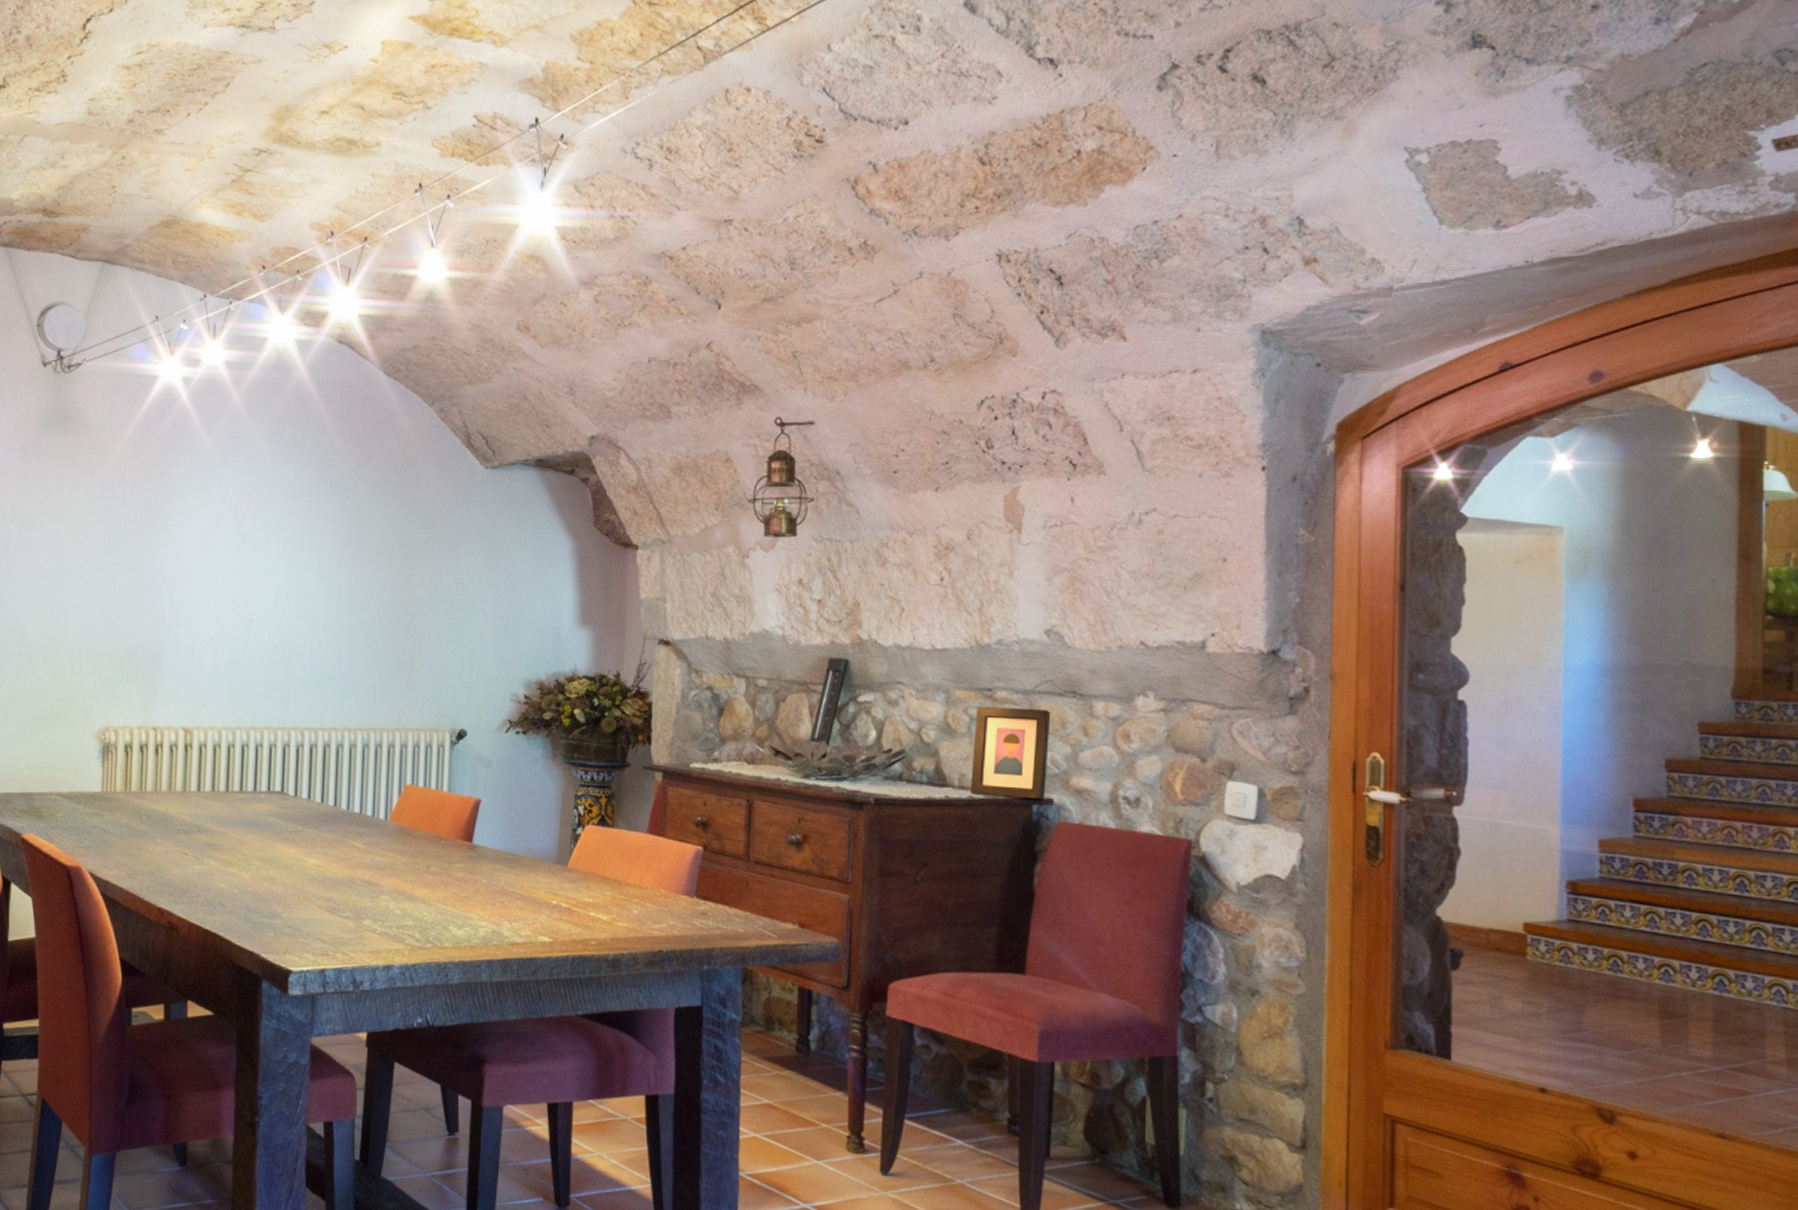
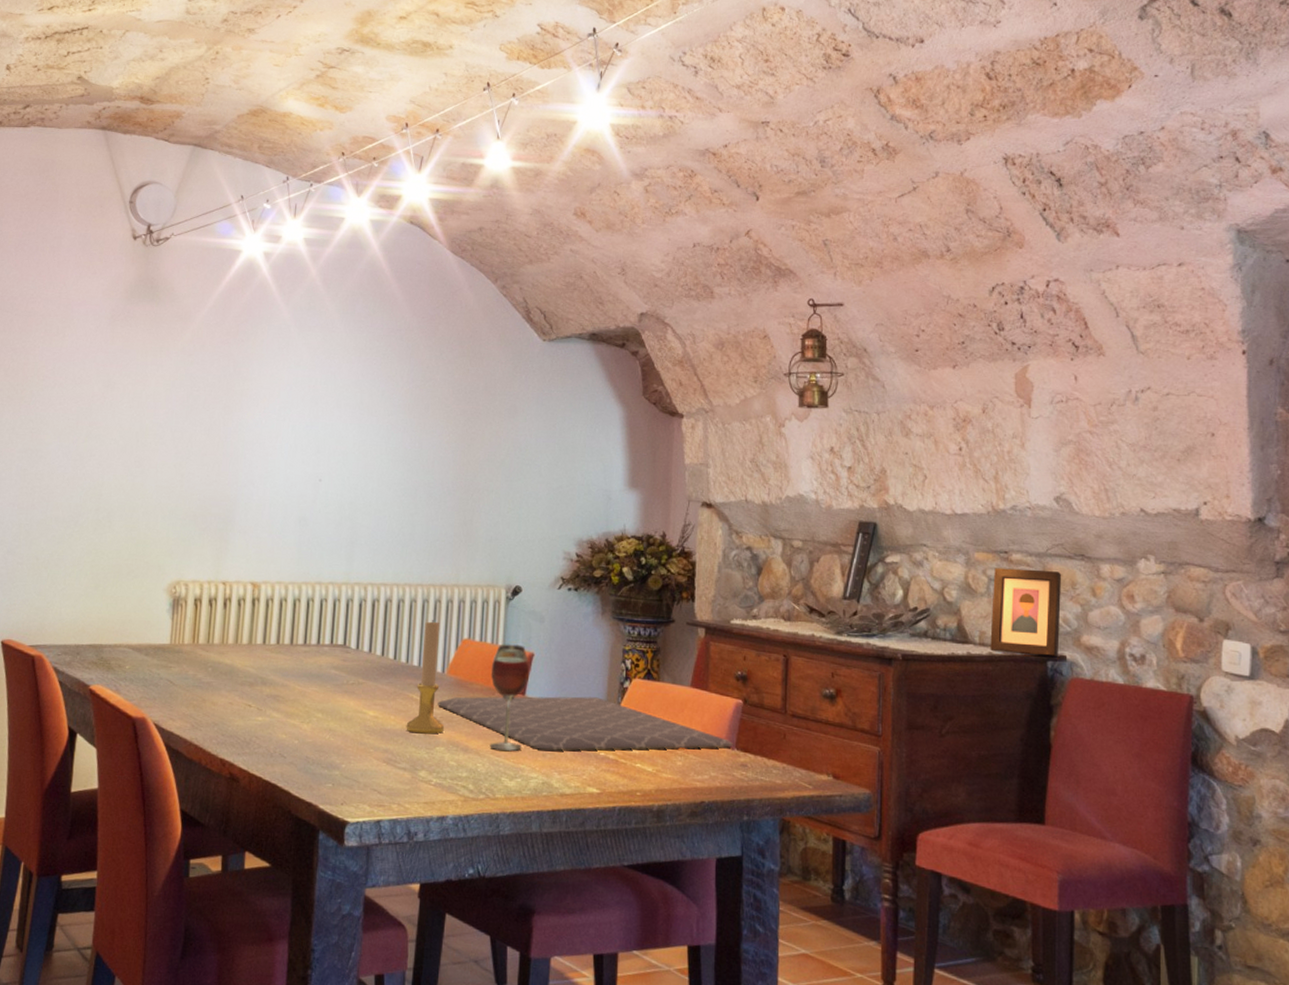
candle holder: none [348,765,389,883] -> present [406,620,445,734]
placemat: none [381,843,693,900] -> present [438,696,733,752]
wineglass: none [436,790,476,899] -> present [489,644,529,751]

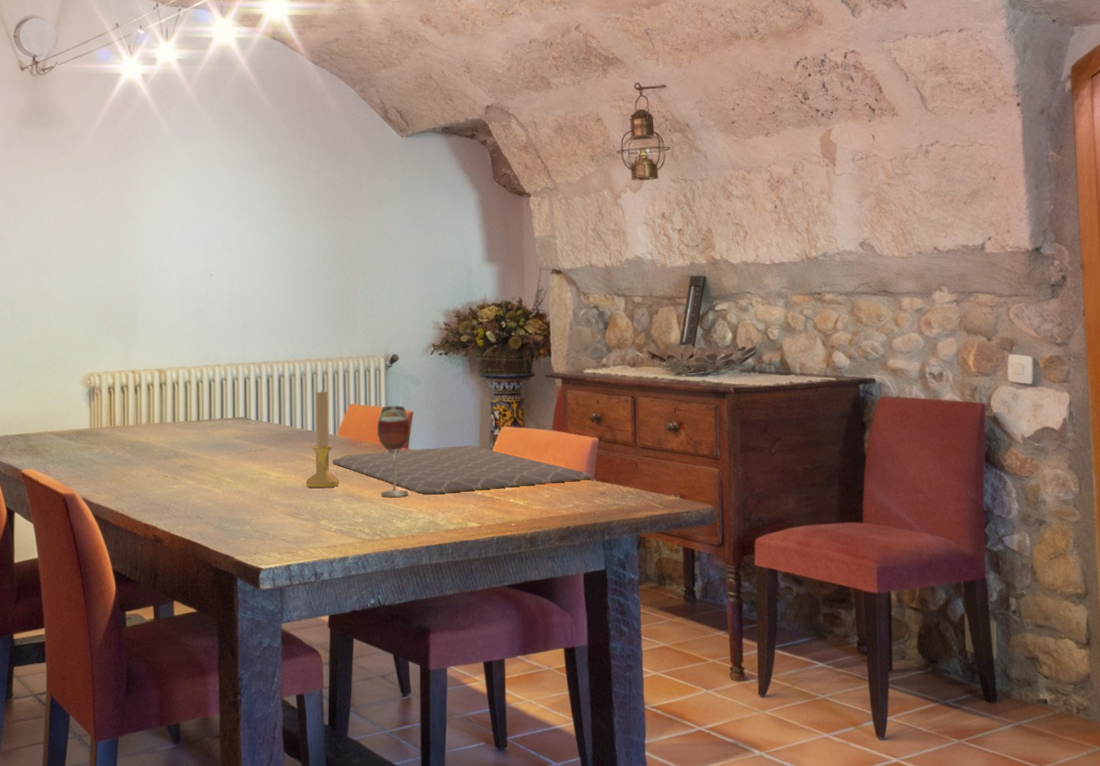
picture frame: present [990,568,1062,658] -> none [809,306,869,381]

